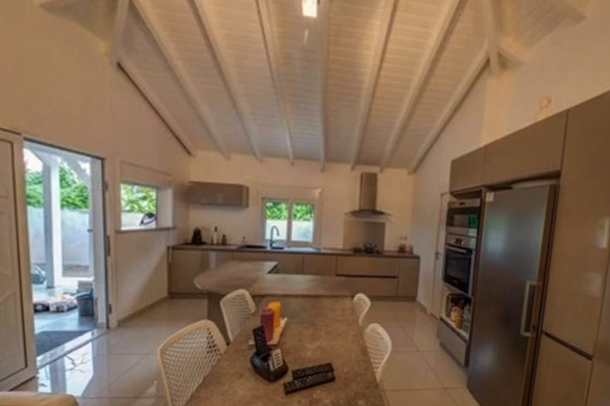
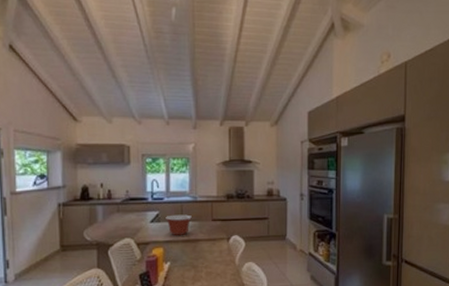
mixing bowl: none [285,266,314,290] -> present [166,214,192,235]

